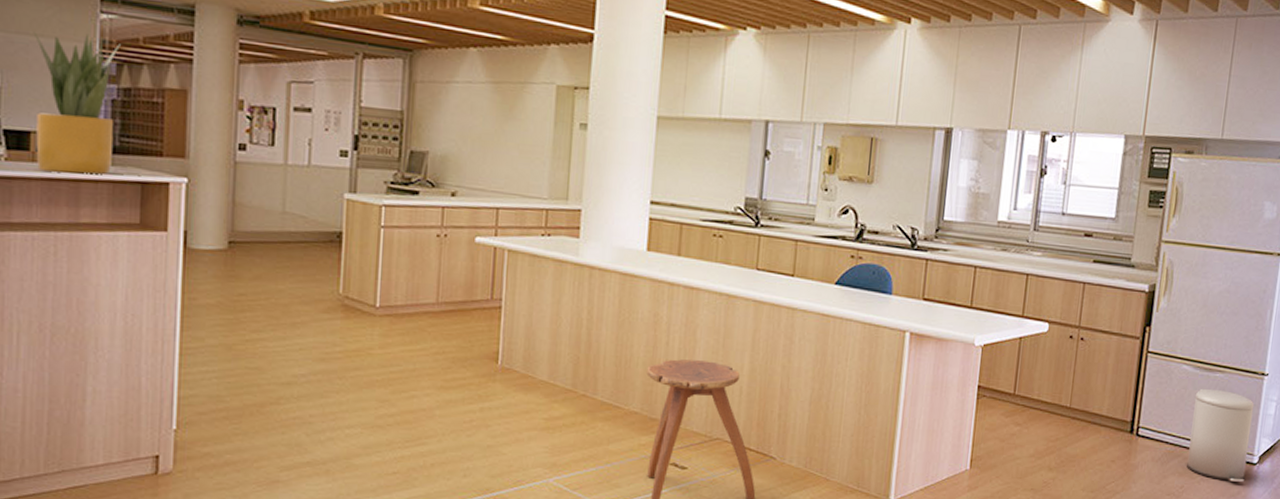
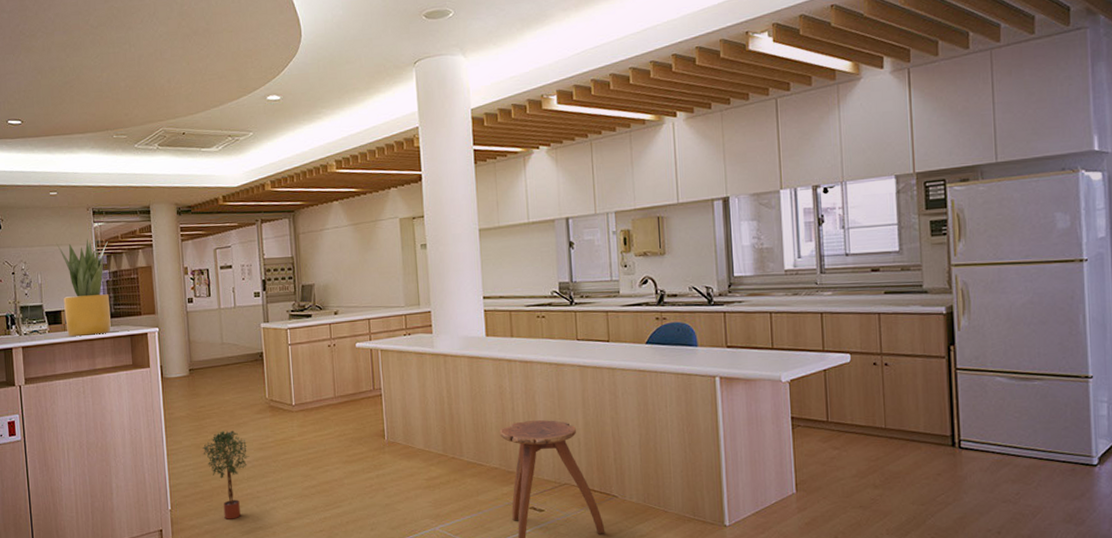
potted tree: none [235,330,305,449] -> present [202,430,250,520]
pedal bin: present [1187,389,1254,482] -> none [1015,397,1086,485]

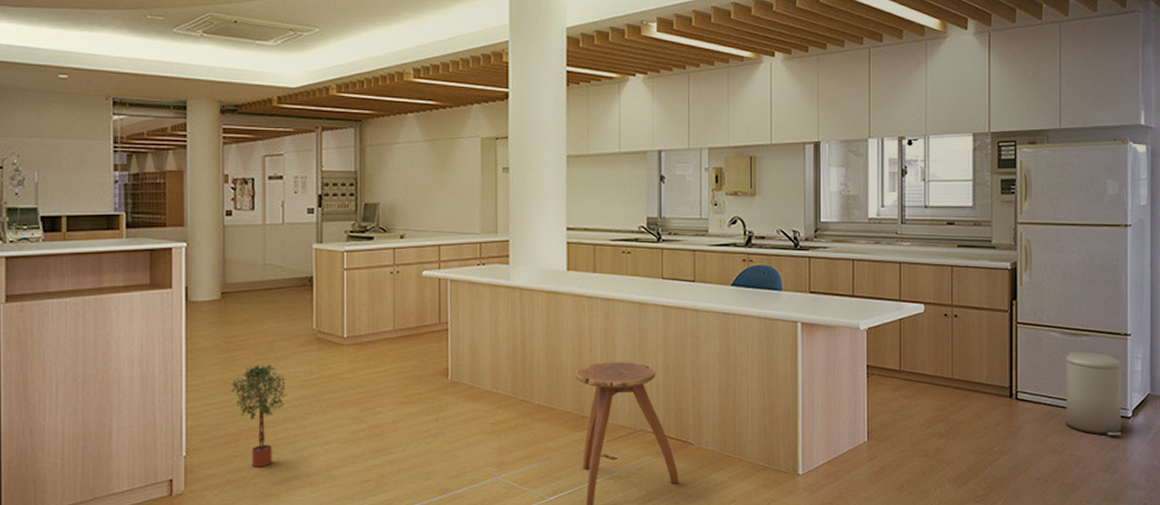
planter: present [56,238,111,336] -> none [61,133,130,247]
pedal bin: none [1015,397,1086,485] -> present [1065,352,1122,436]

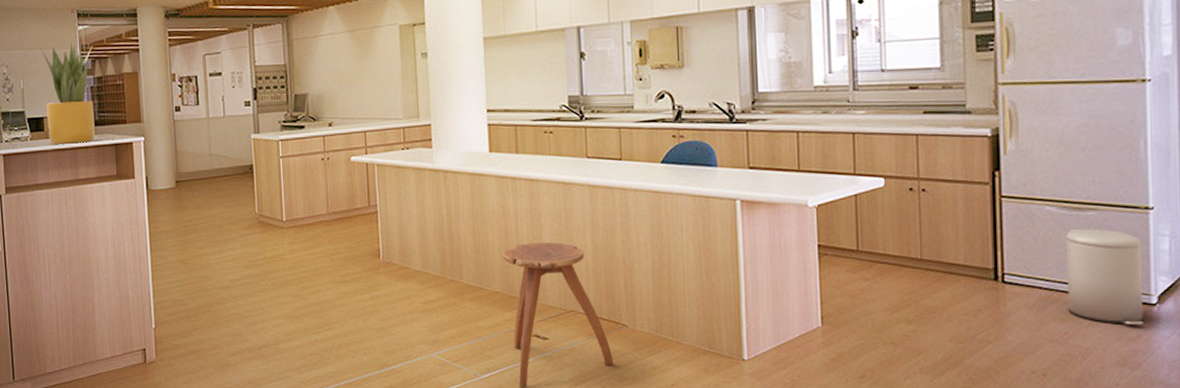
planter: none [61,133,130,247] -> present [39,42,95,144]
potted tree: present [231,364,288,468] -> none [188,246,238,340]

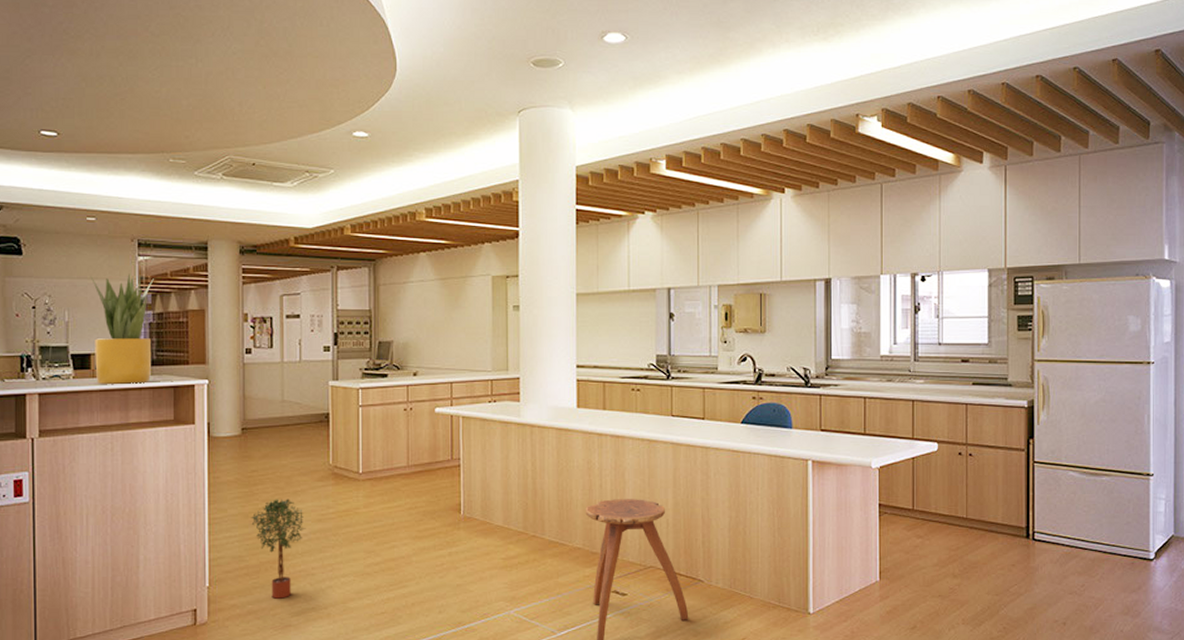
potted tree: none [188,246,238,340] -> present [251,499,306,599]
pedal bin: present [1065,229,1143,325] -> none [1084,493,1144,578]

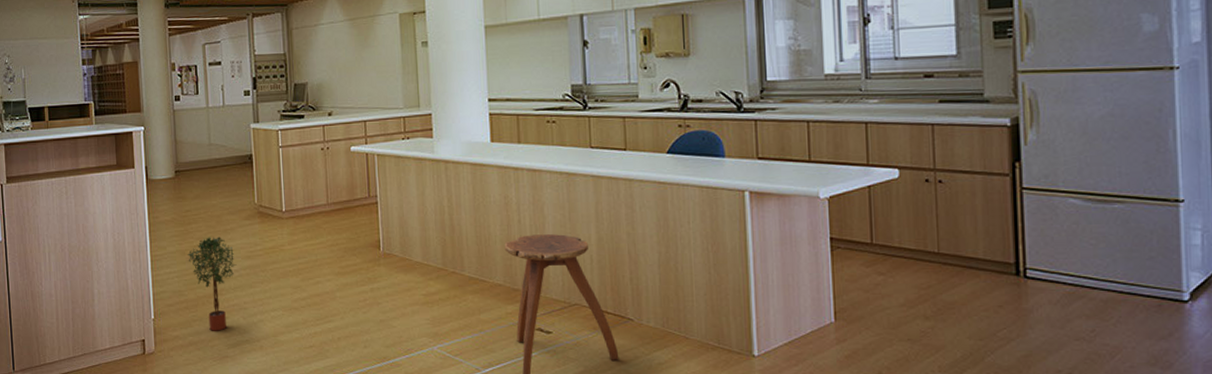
planter: present [90,273,154,384] -> none [40,32,95,134]

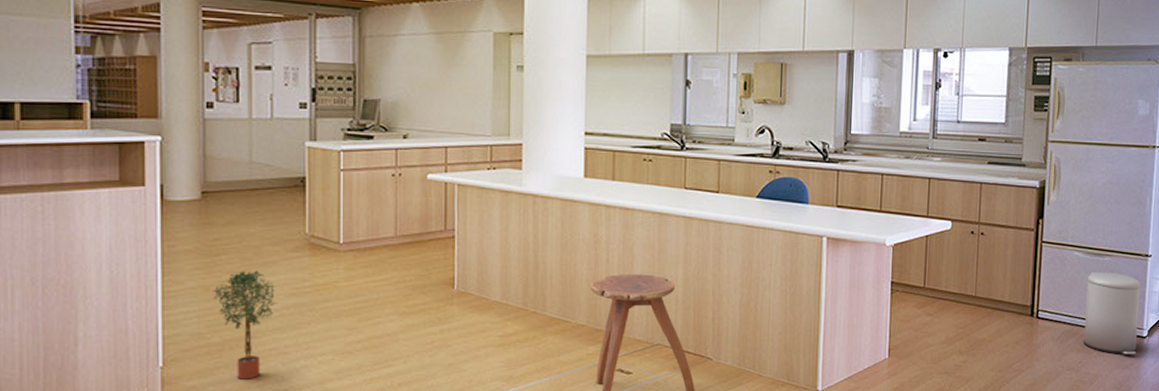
pedal bin: none [1091,222,1175,322] -> present [1084,273,1141,354]

